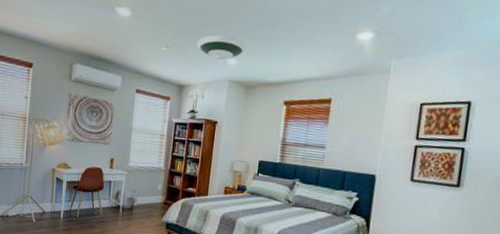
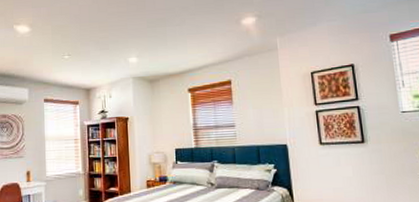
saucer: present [197,35,247,61] -> none [97,37,144,61]

